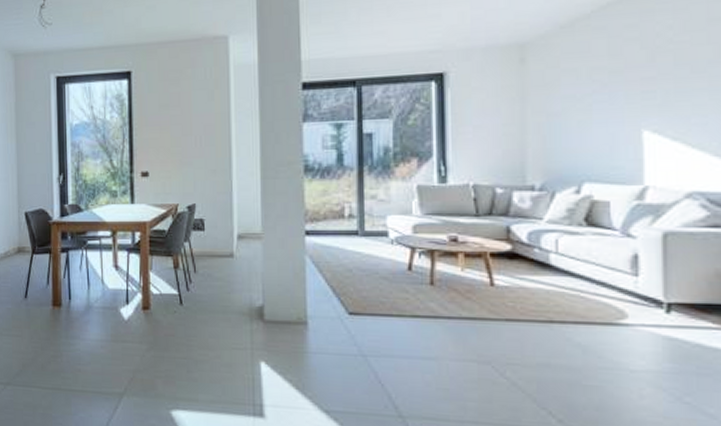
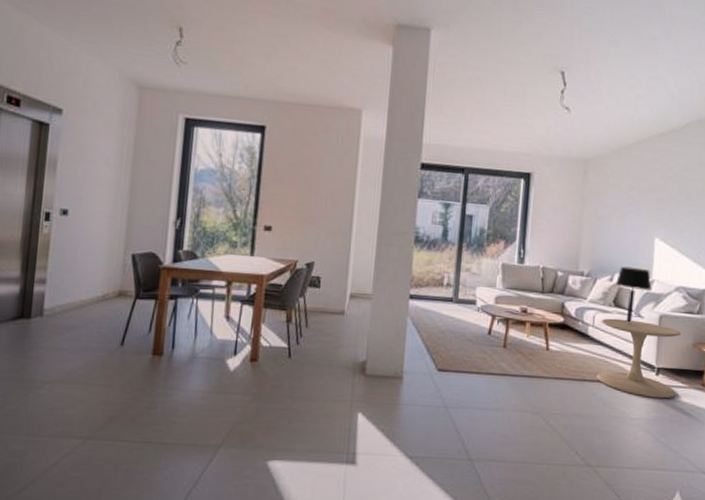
side table: none [568,241,704,345] -> present [596,318,681,399]
table lamp: none [584,172,645,248] -> present [615,266,651,325]

